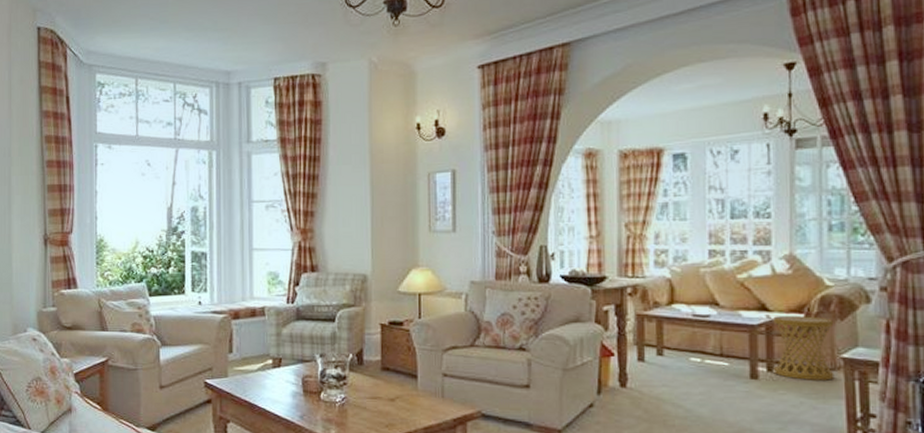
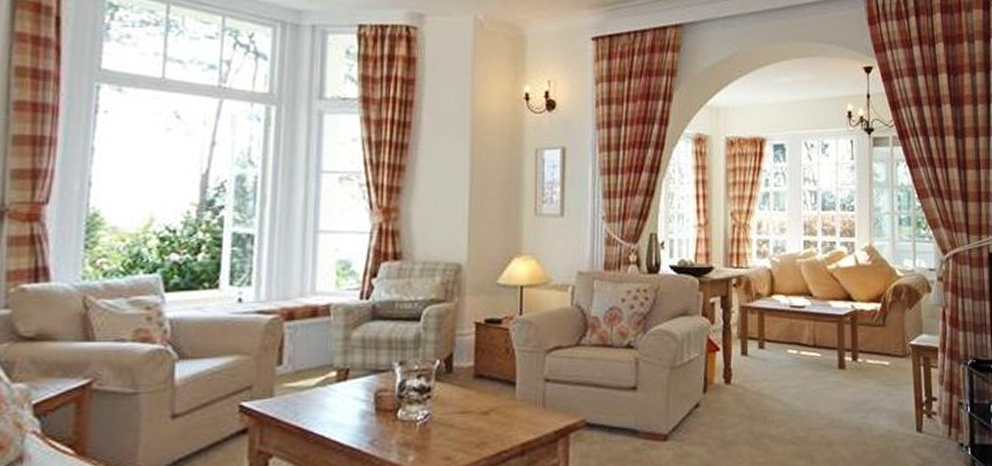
side table: present [773,316,835,380] -> none [857,305,905,368]

